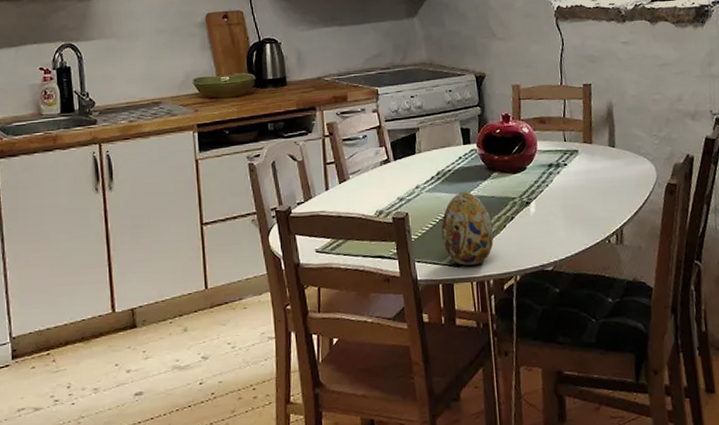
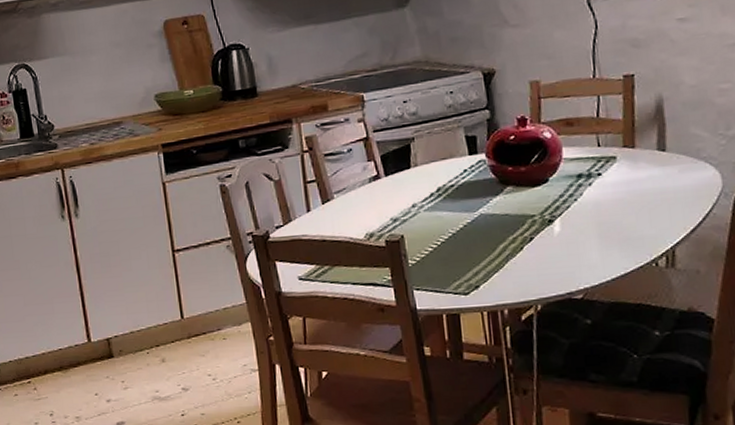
decorative egg: present [441,192,494,266] -> none [444,209,509,293]

